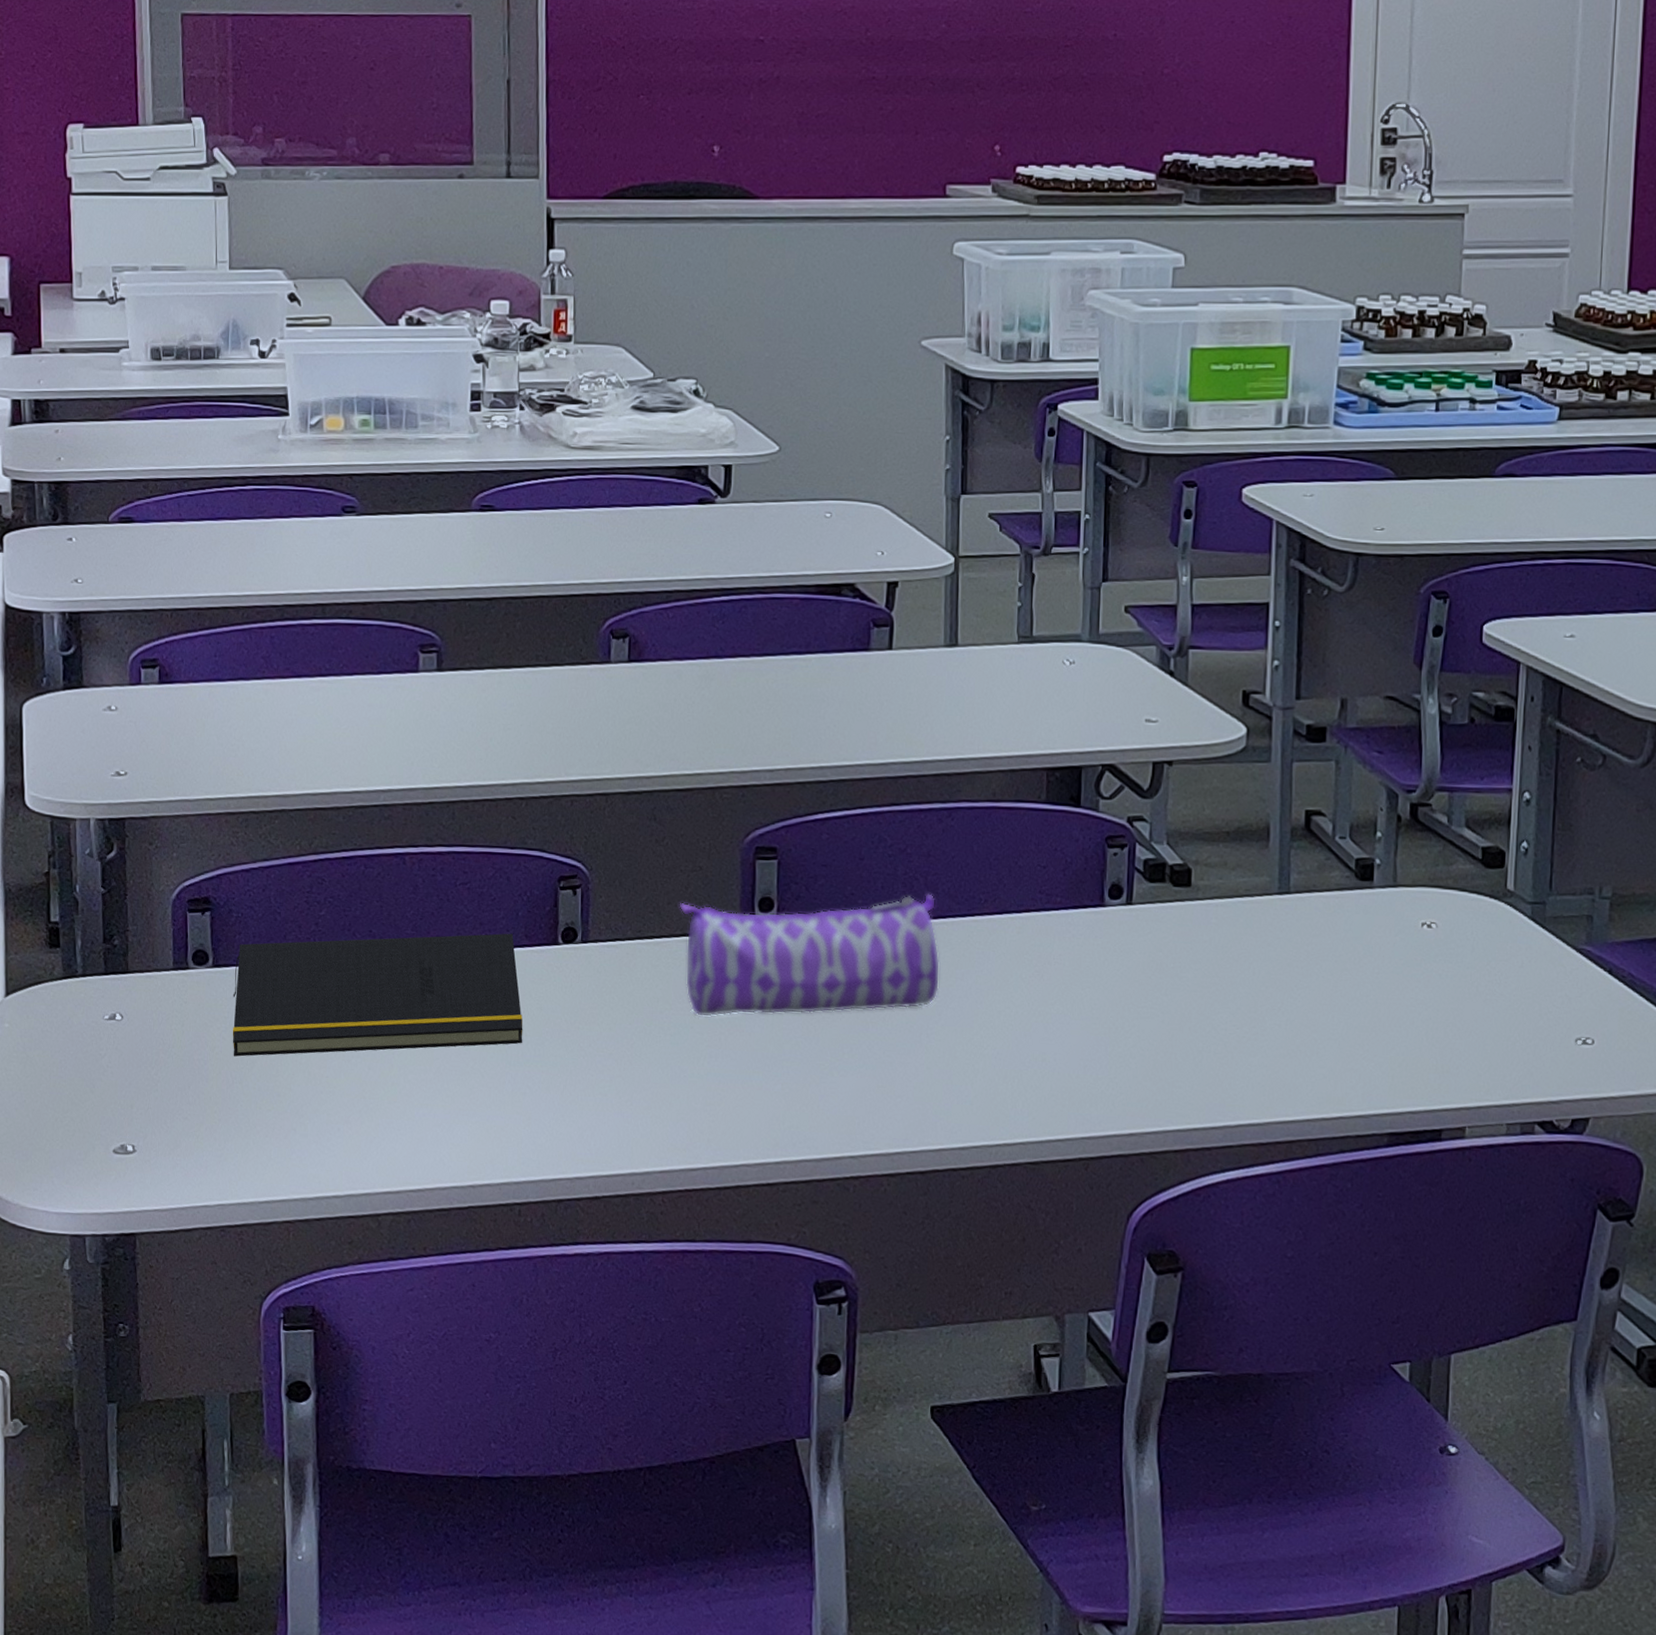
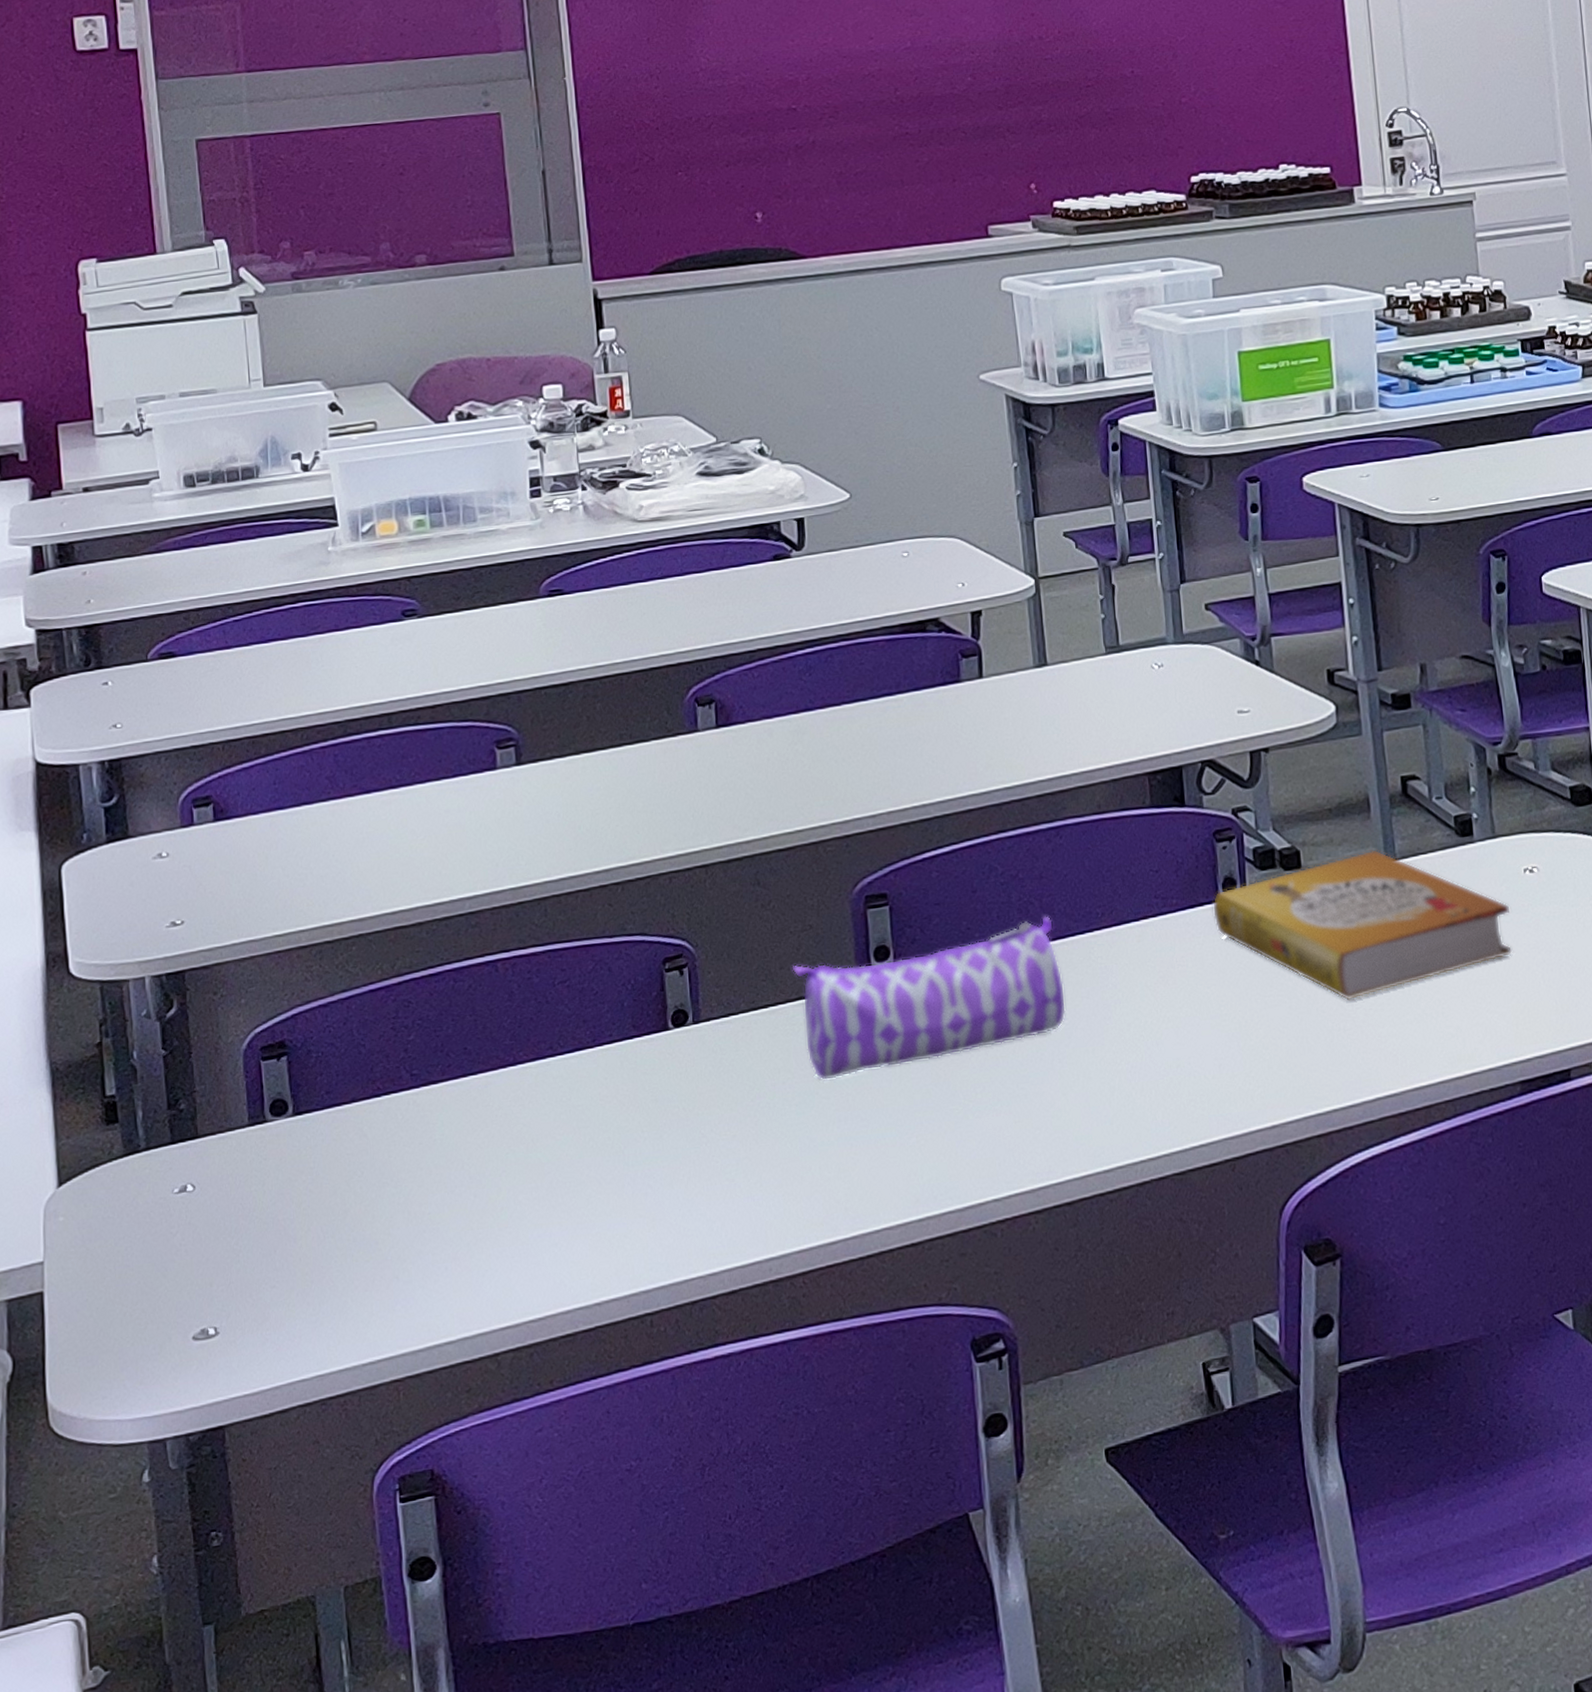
notepad: present [232,933,523,1057] -> none [318,1026,640,1209]
book: none [1095,879,1401,1025] -> present [1212,849,1513,1001]

